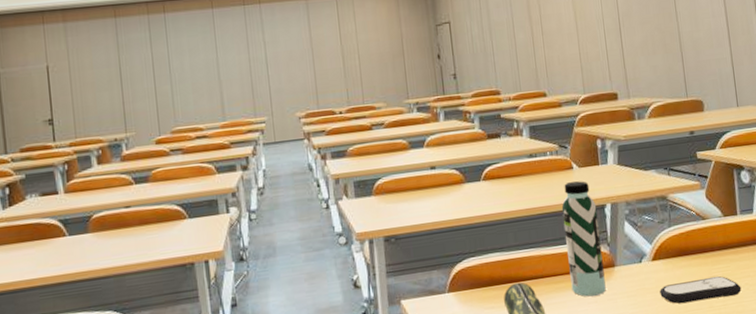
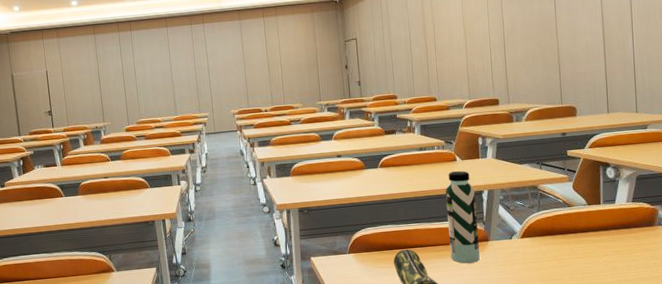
remote control: present [659,275,742,304] -> none [526,253,600,274]

